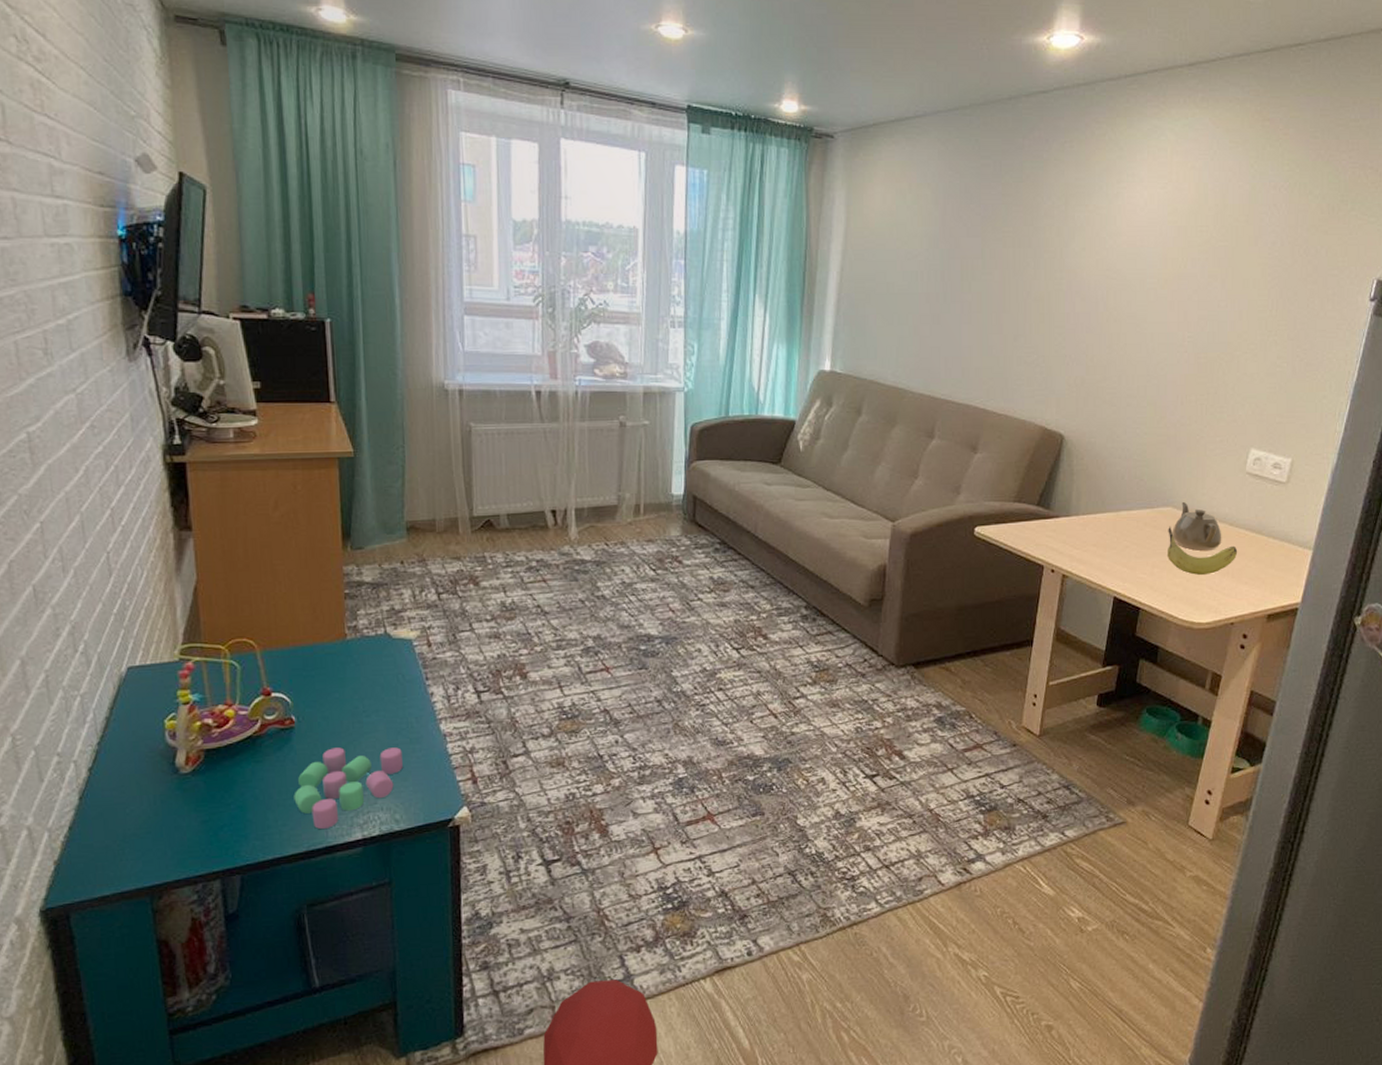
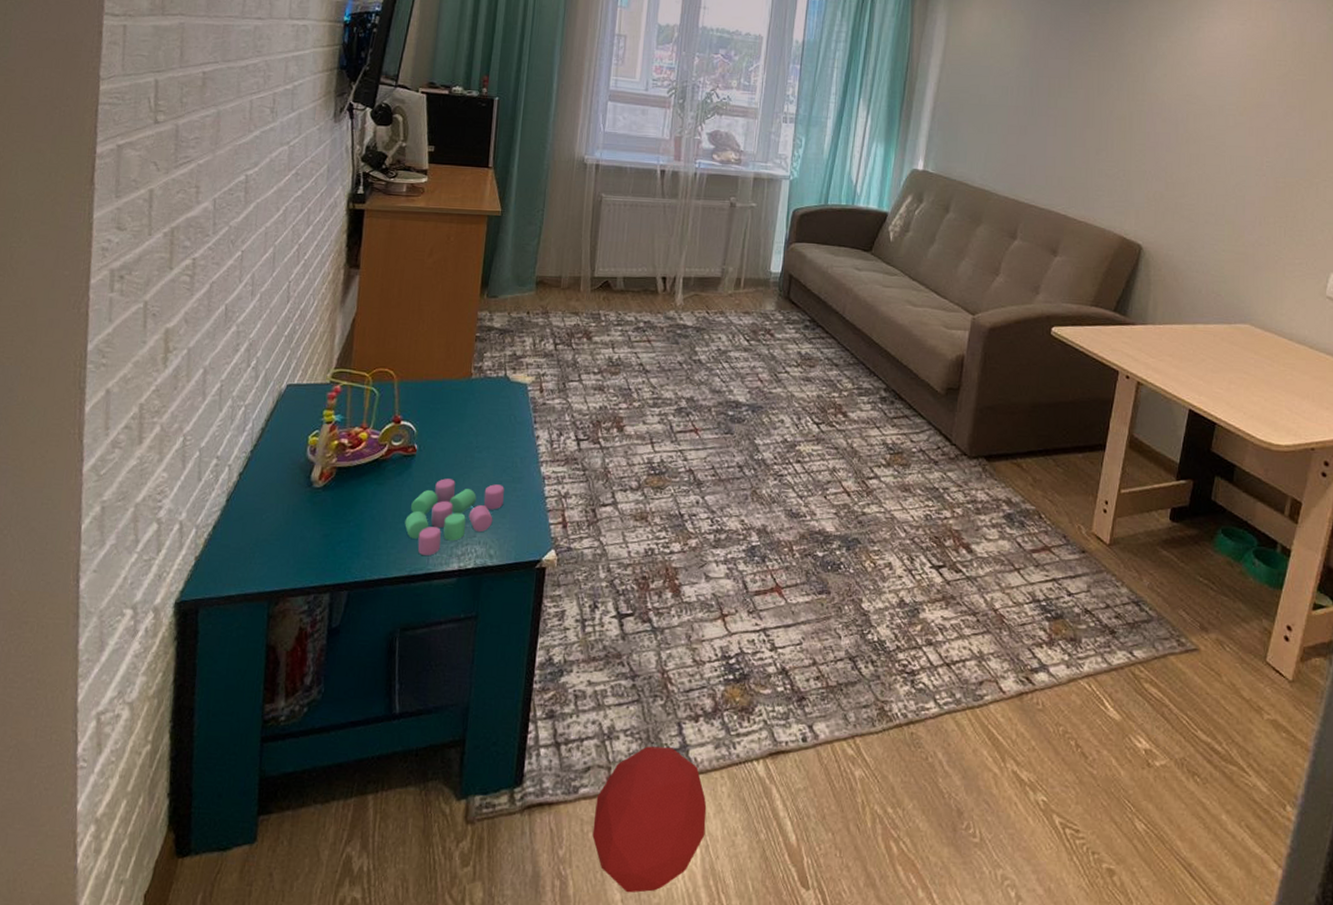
fruit: present [1166,526,1238,575] -> none [1244,343,1318,396]
teapot: present [1171,502,1222,551] -> none [1249,321,1302,372]

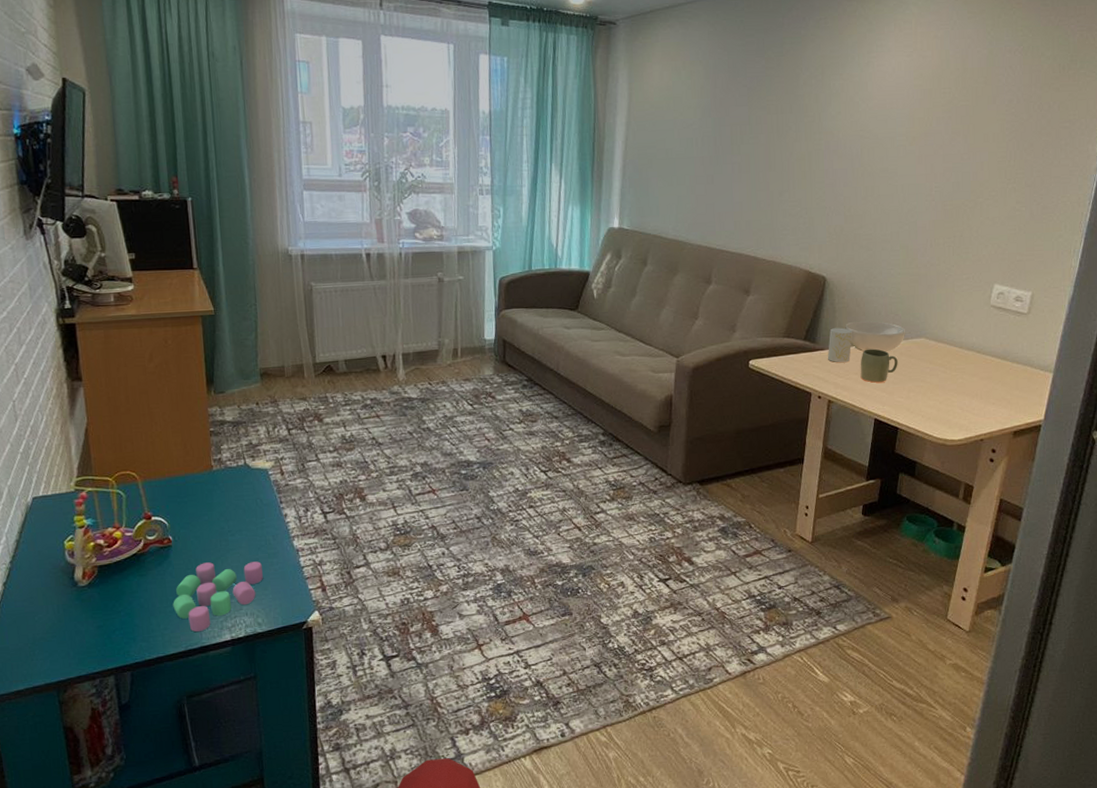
cup: none [1139,302,1168,342] -> present [828,327,852,363]
bowl: none [1160,297,1229,336] -> present [845,320,906,353]
mug: none [1175,329,1218,369] -> present [860,348,898,383]

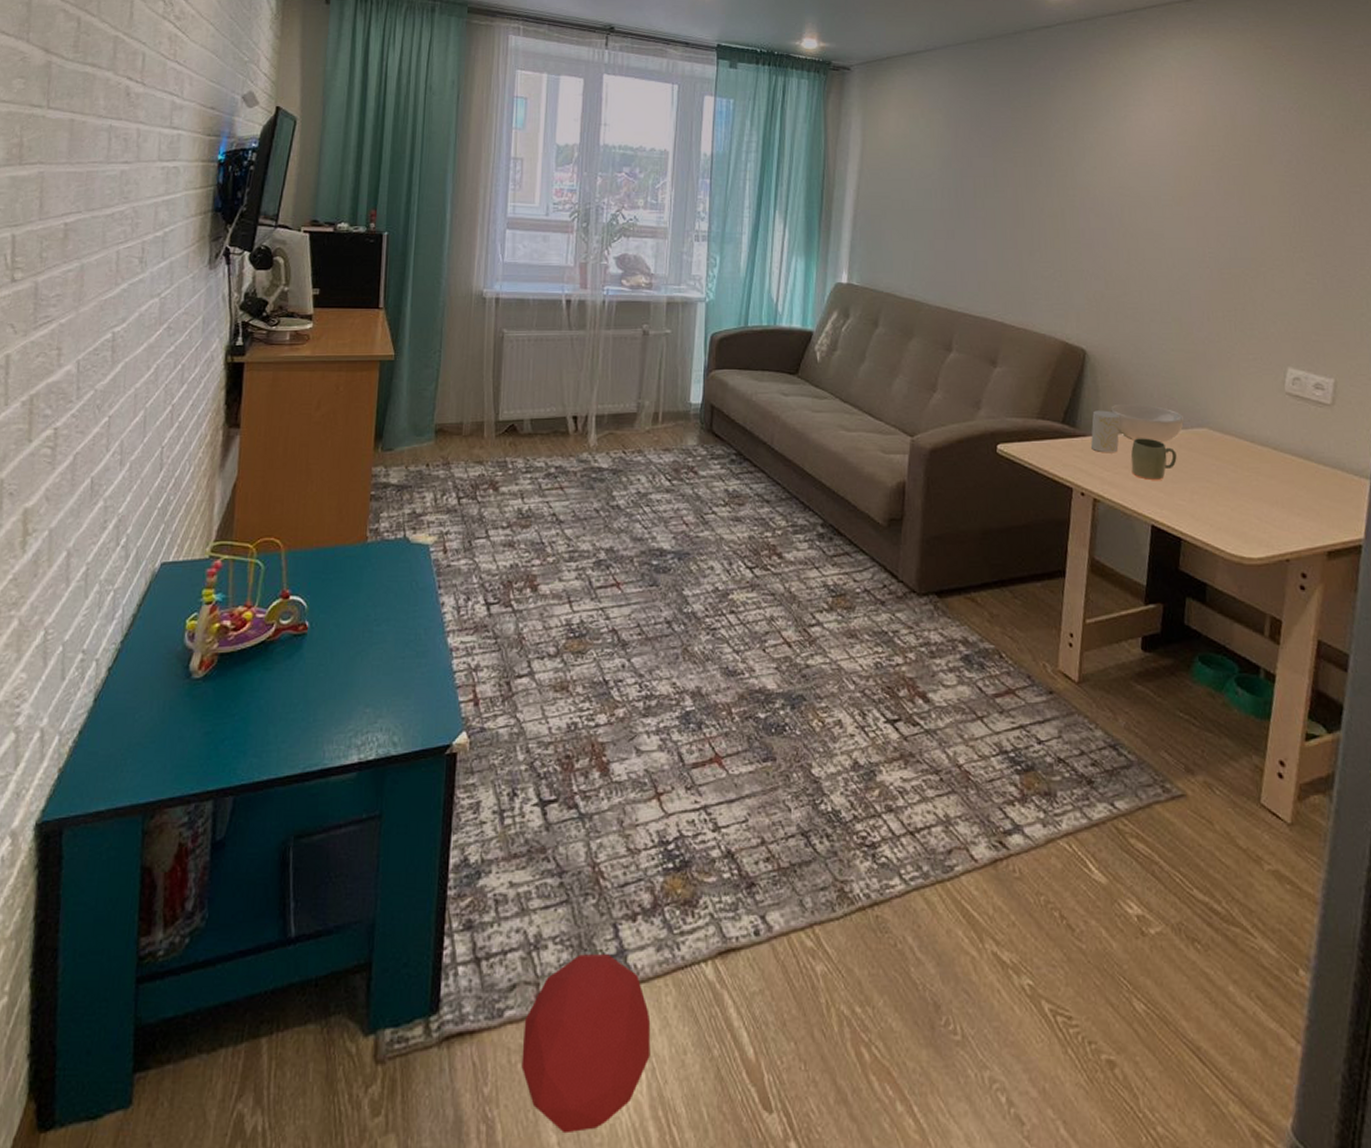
toy blocks: present [173,561,263,632] -> none [296,658,407,750]

